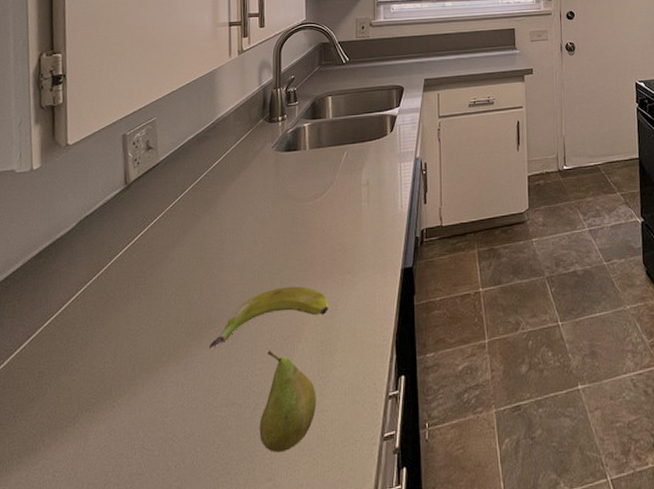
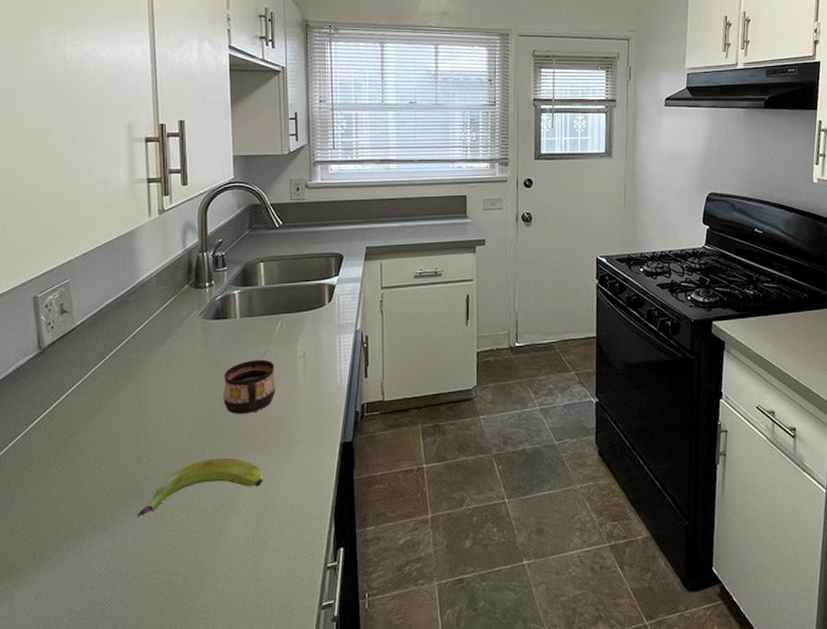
fruit: present [259,350,316,453] -> none [193,520,251,618]
cup: none [293,188,342,243] -> present [224,359,276,414]

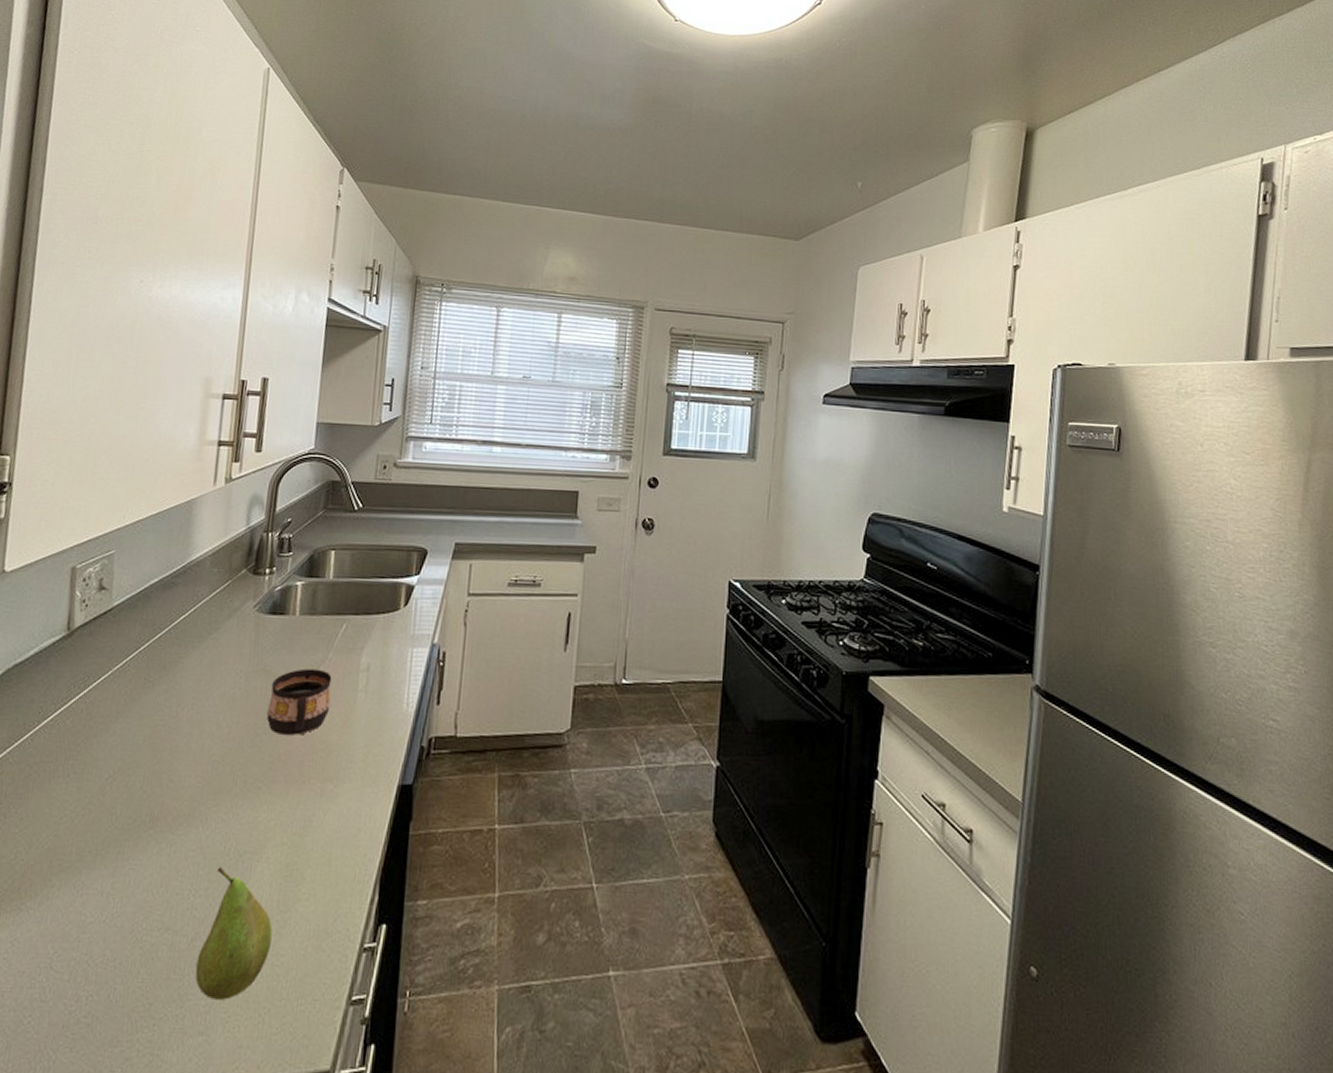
banana: present [137,457,263,518] -> none [146,787,301,854]
fruit: none [193,520,251,618] -> present [195,866,273,1000]

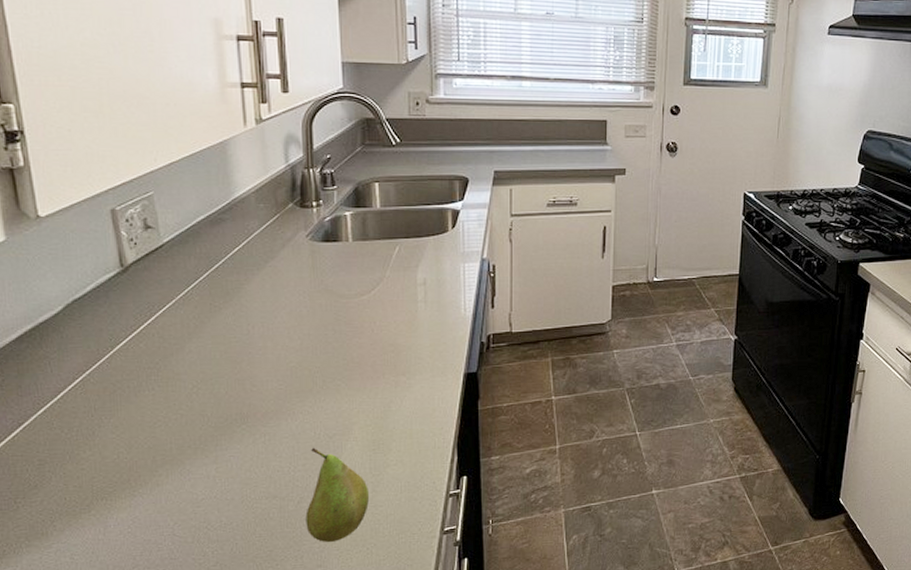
cup: present [267,668,332,735] -> none [335,286,394,341]

